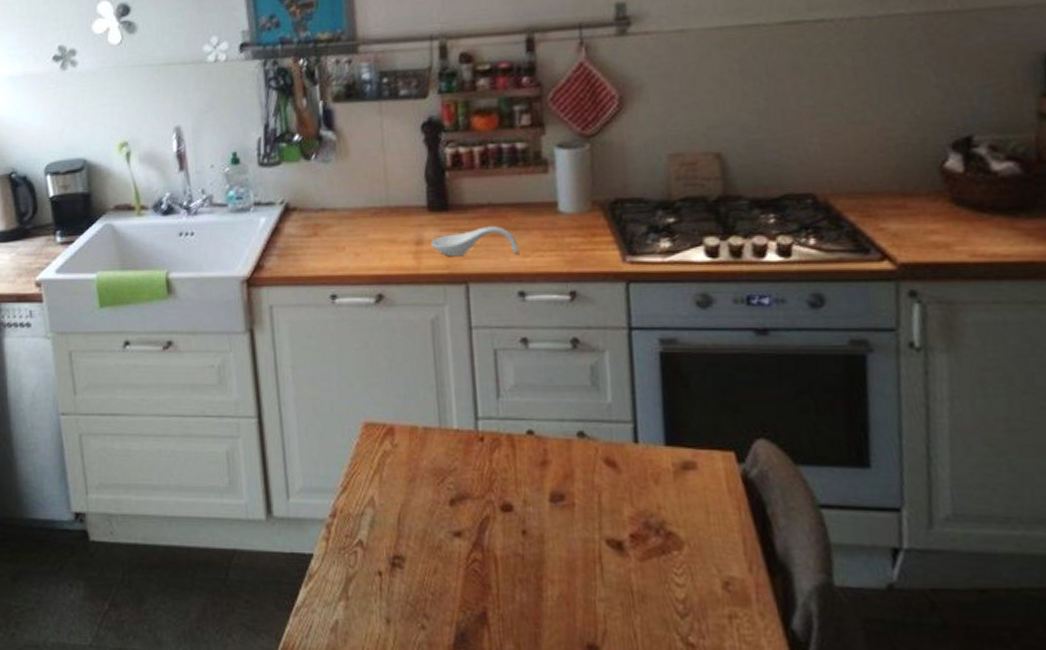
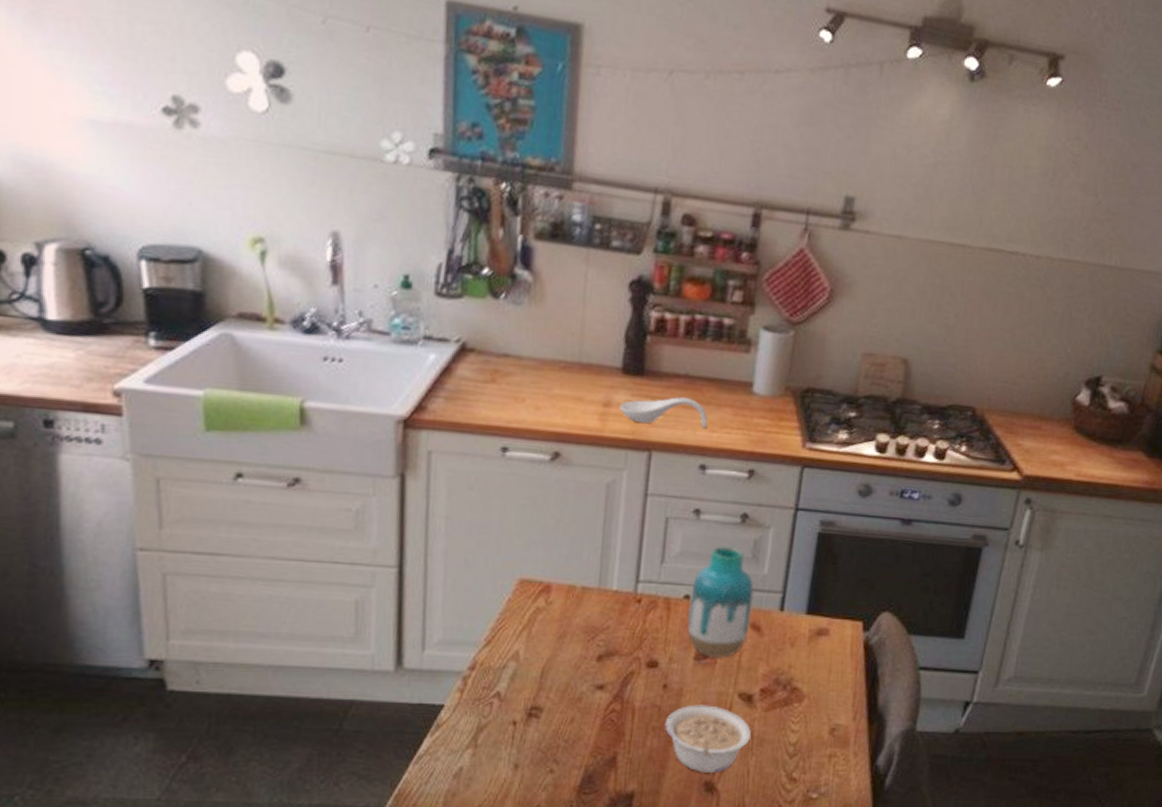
legume: none [531,553,630,634] -> present [664,704,751,773]
vase: none [533,374,604,499] -> present [687,545,755,658]

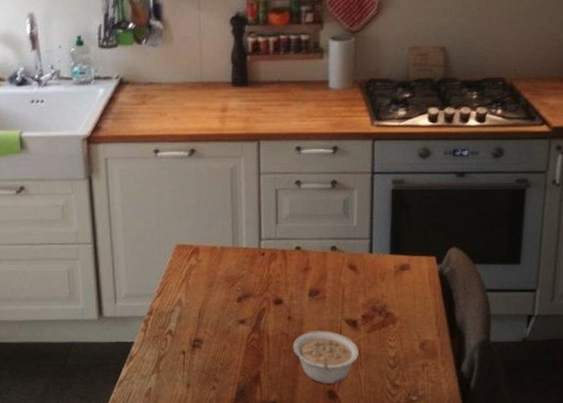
spoon rest: present [620,397,707,428] -> none [233,98,297,121]
vase: present [687,545,755,658] -> none [299,206,348,293]

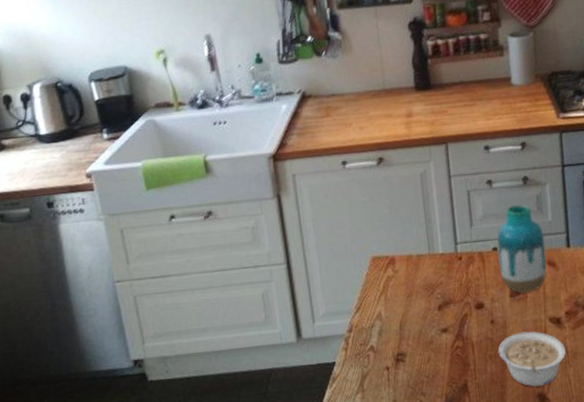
vase: none [299,206,348,293] -> present [497,204,547,294]

